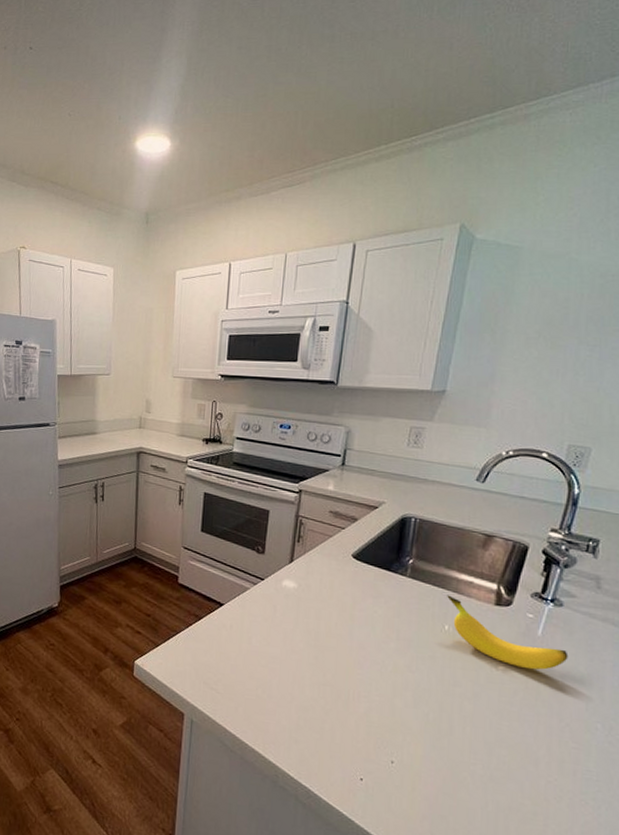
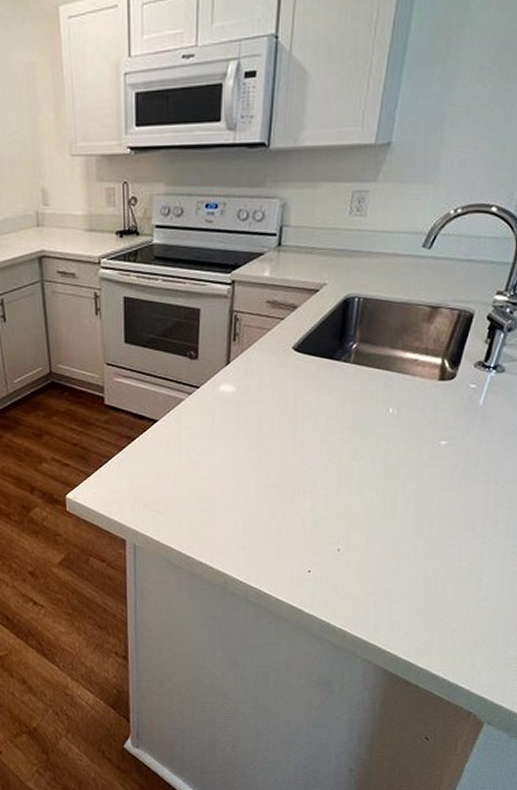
banana: present [447,595,569,671] -> none [391,376,508,440]

